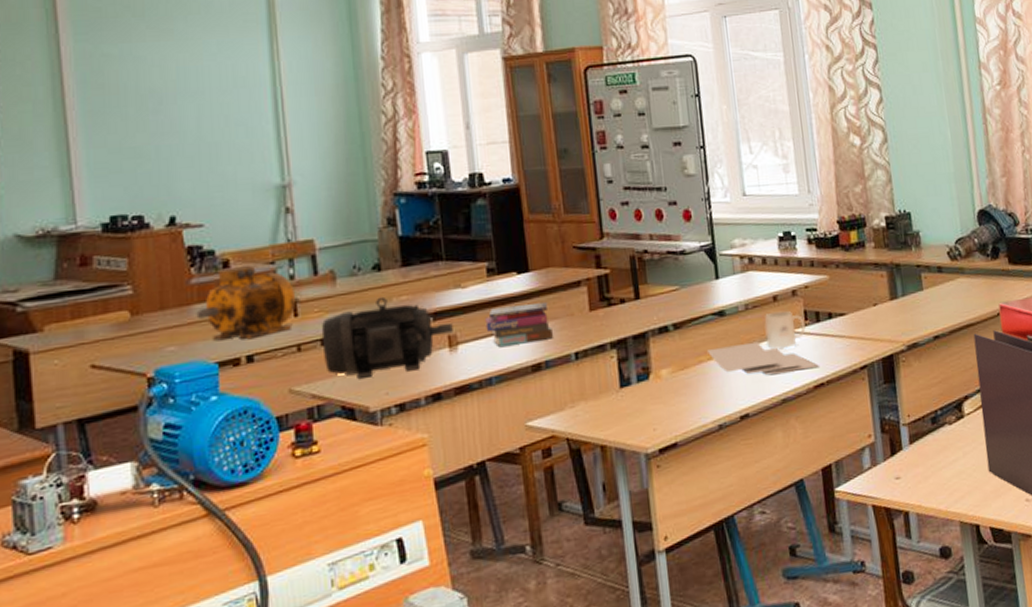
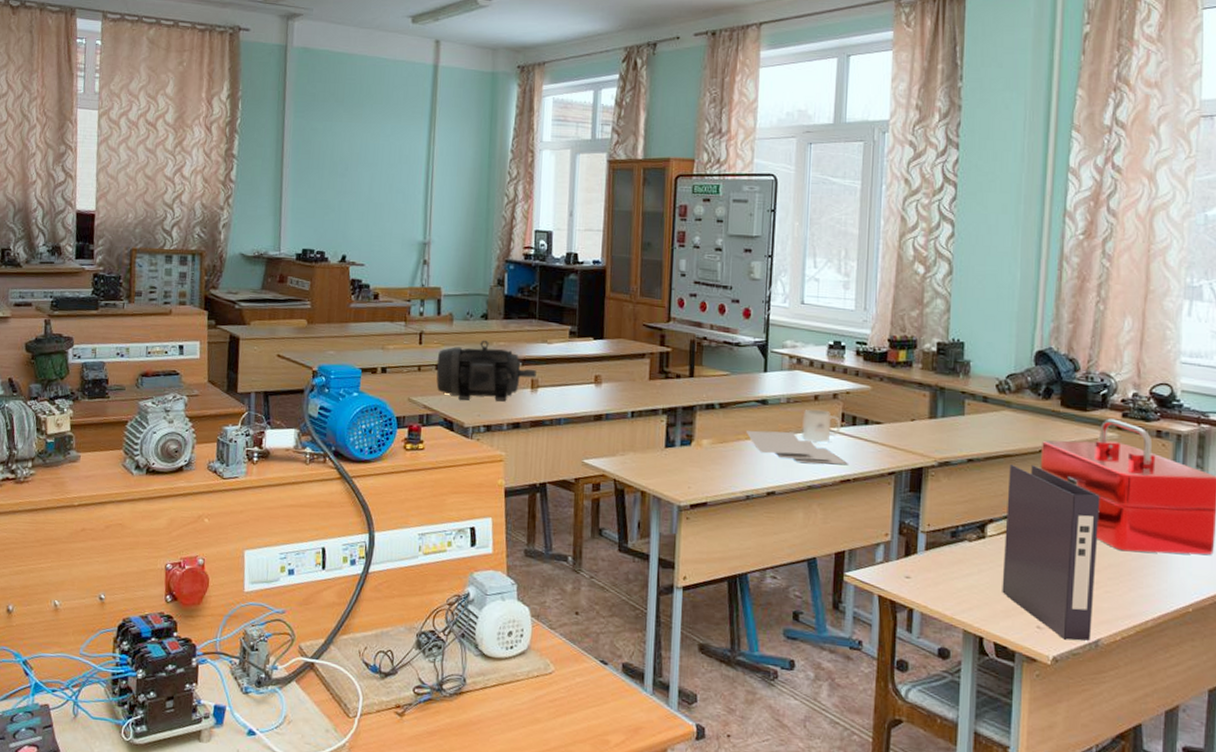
electric motor: present [196,266,297,341] -> none [351,299,423,356]
books: present [485,301,553,348] -> none [562,364,615,397]

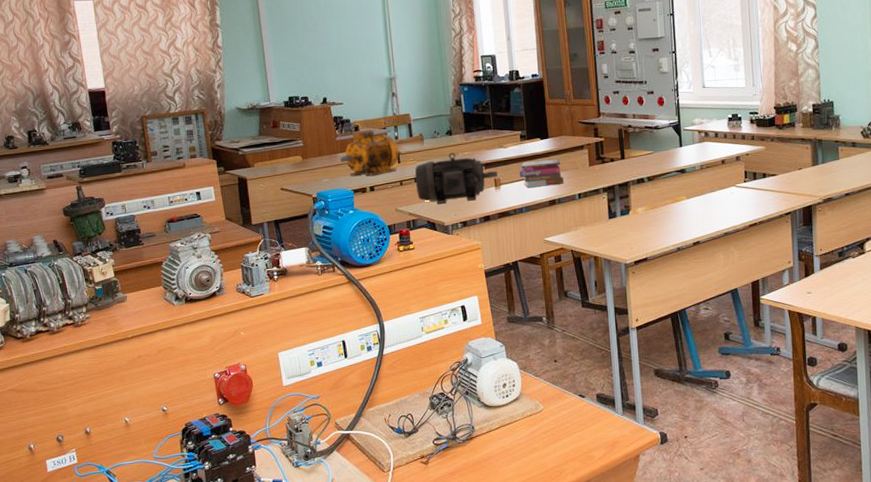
electric motor: none [351,299,423,356] -> present [340,130,400,177]
books: none [562,364,615,397] -> present [519,158,564,188]
papers: present [745,430,848,465] -> none [671,192,754,216]
mug: present [802,409,841,444] -> none [714,171,745,198]

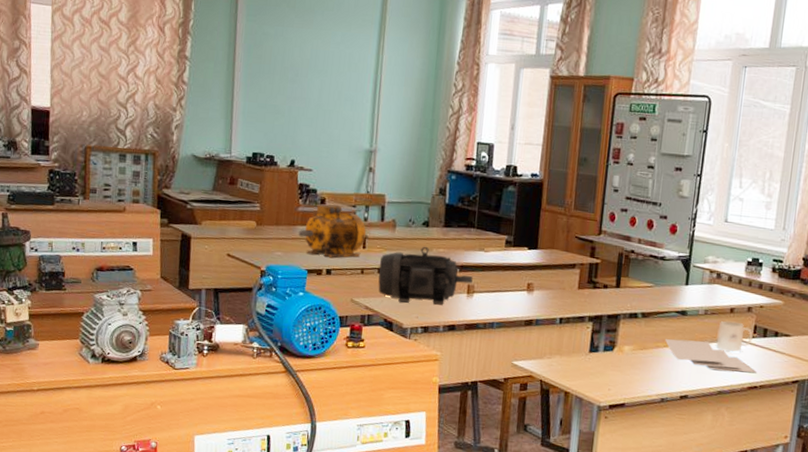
books: present [519,158,564,188] -> none [496,271,547,304]
papers: none [671,192,754,216] -> present [664,338,756,373]
mug: none [714,171,745,198] -> present [716,320,753,353]

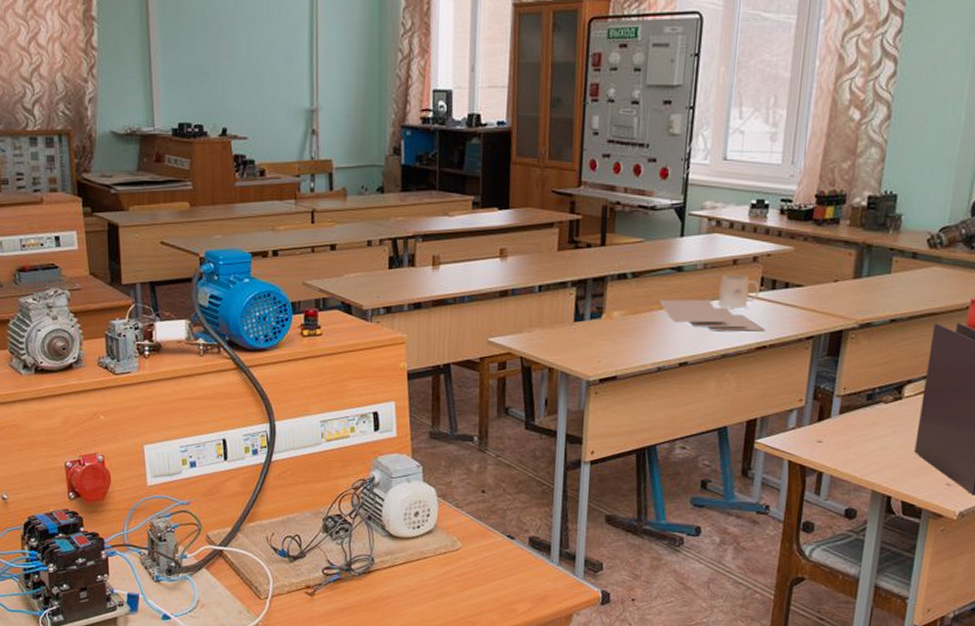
electric motor: present [298,204,367,259] -> none [237,176,314,238]
electric motor: present [378,246,473,305] -> none [331,215,438,282]

